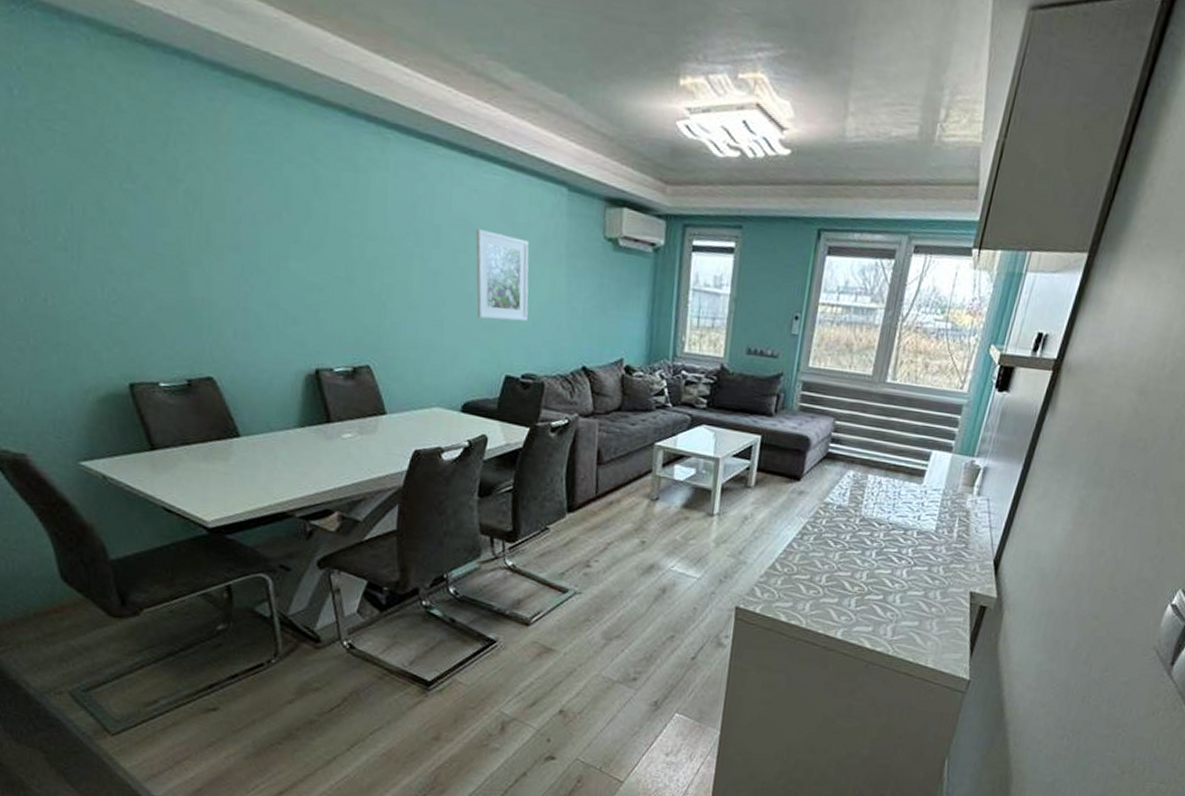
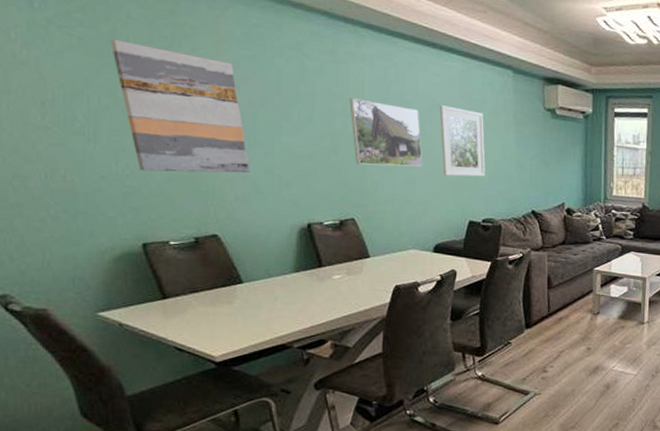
wall art: none [96,136,252,305] -> present [110,39,251,173]
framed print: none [368,216,454,307] -> present [349,98,423,167]

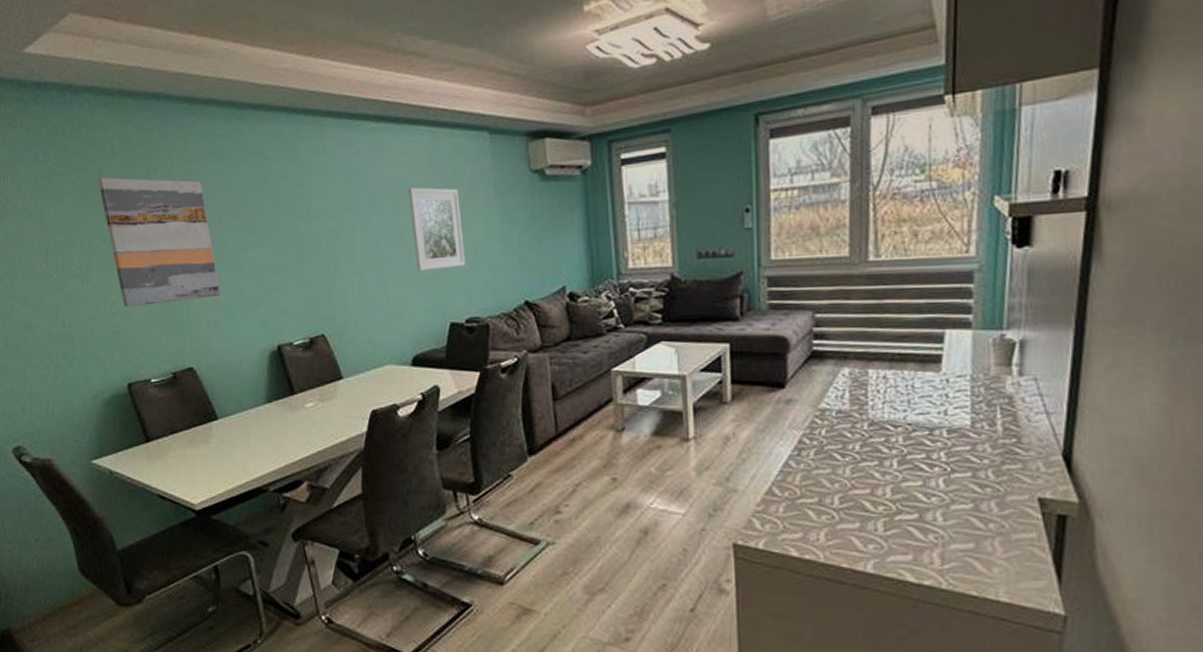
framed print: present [349,98,423,167] -> none [313,196,394,271]

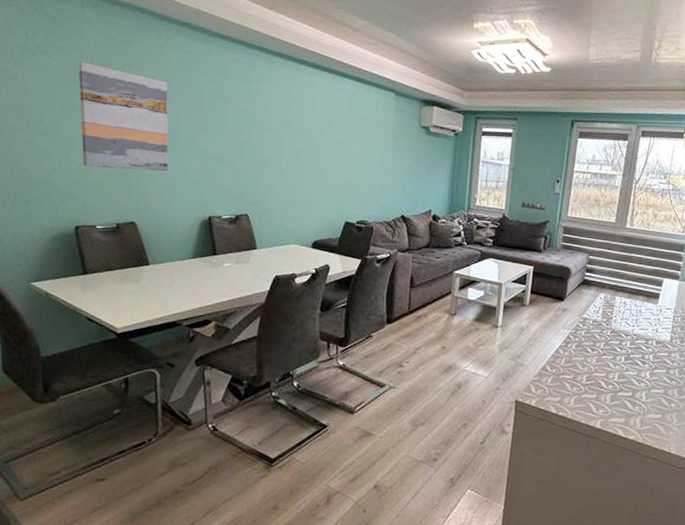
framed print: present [408,187,465,271] -> none [327,120,367,184]

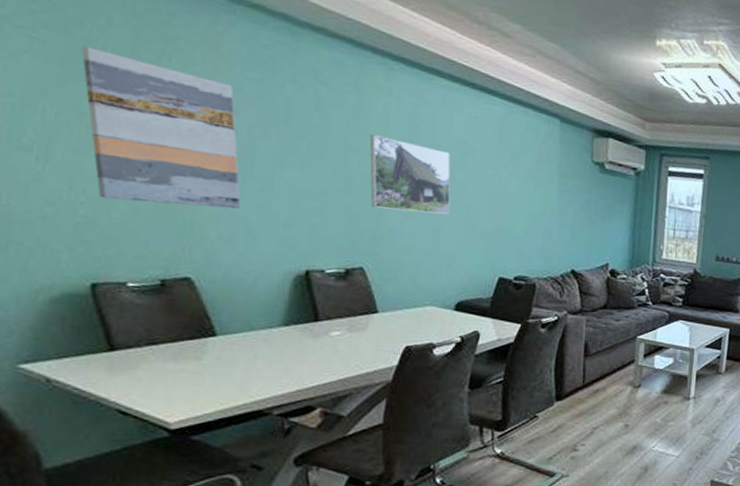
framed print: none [255,112,313,173] -> present [369,134,451,216]

